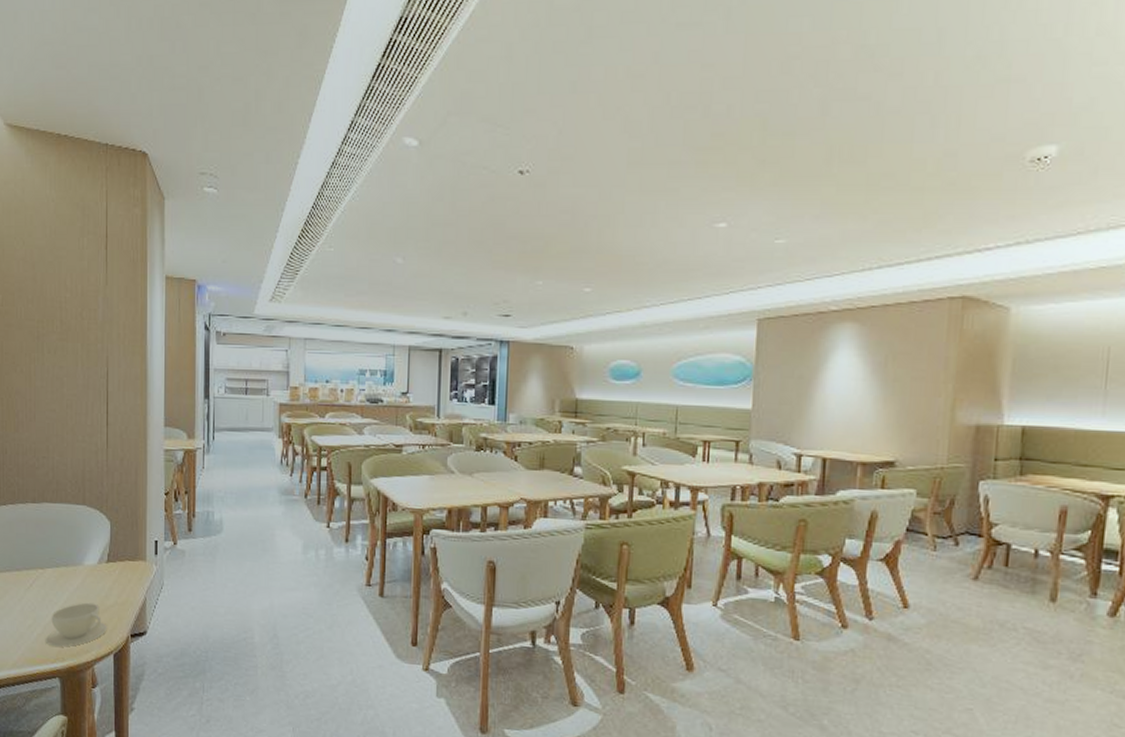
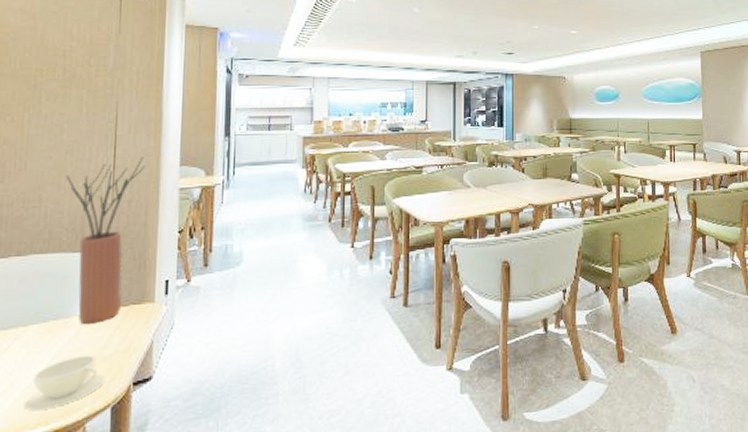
vase: none [68,415,134,574] -> present [66,157,146,324]

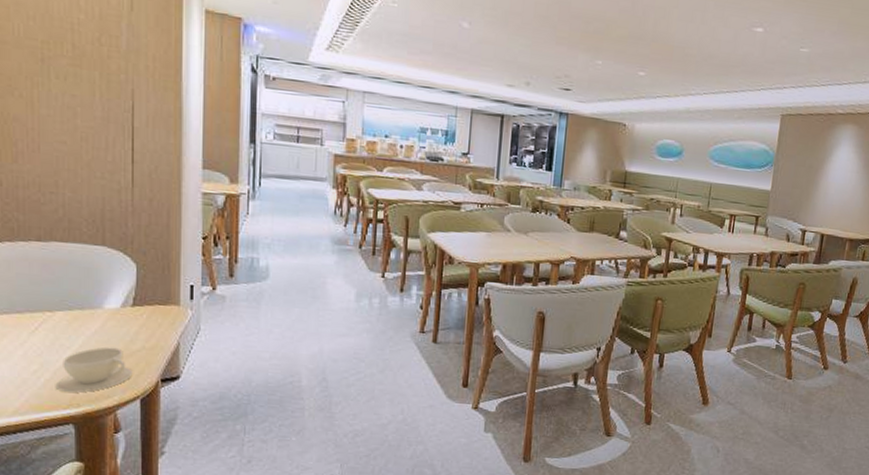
vase: present [66,157,146,324] -> none [82,154,166,318]

